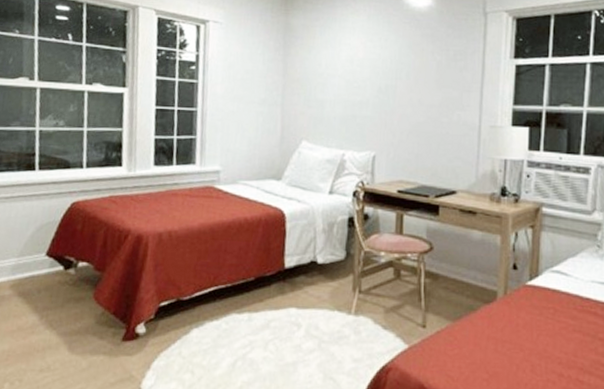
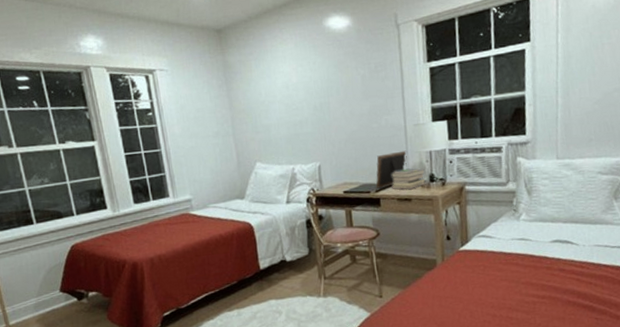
picture frame: none [436,154,477,194] -> present [376,150,407,189]
books: none [455,175,496,200] -> present [391,168,425,190]

